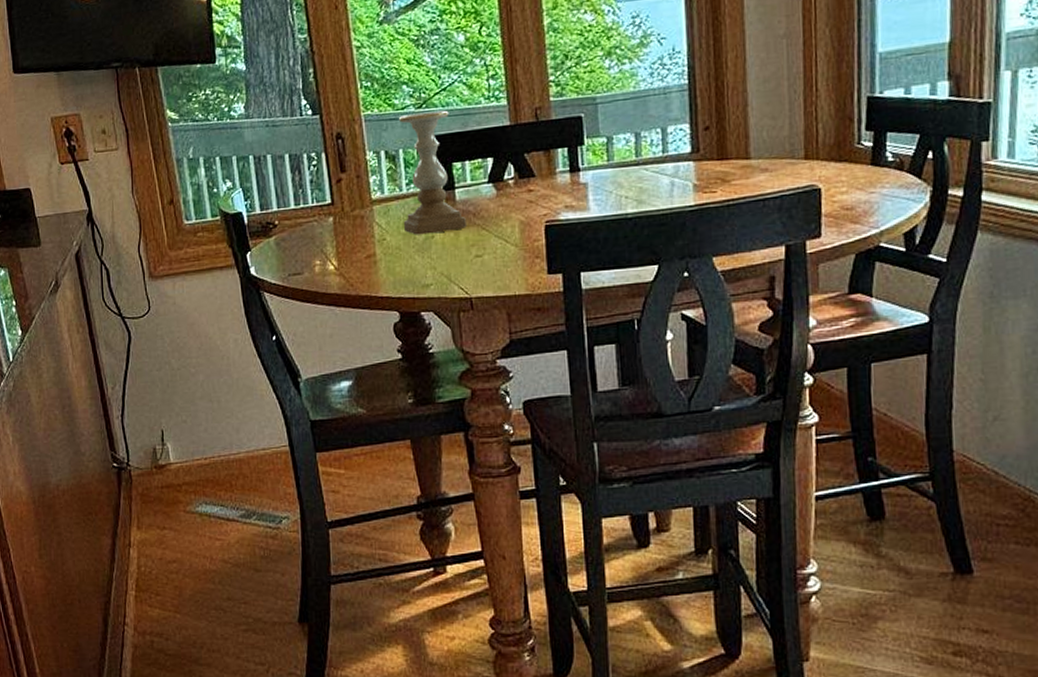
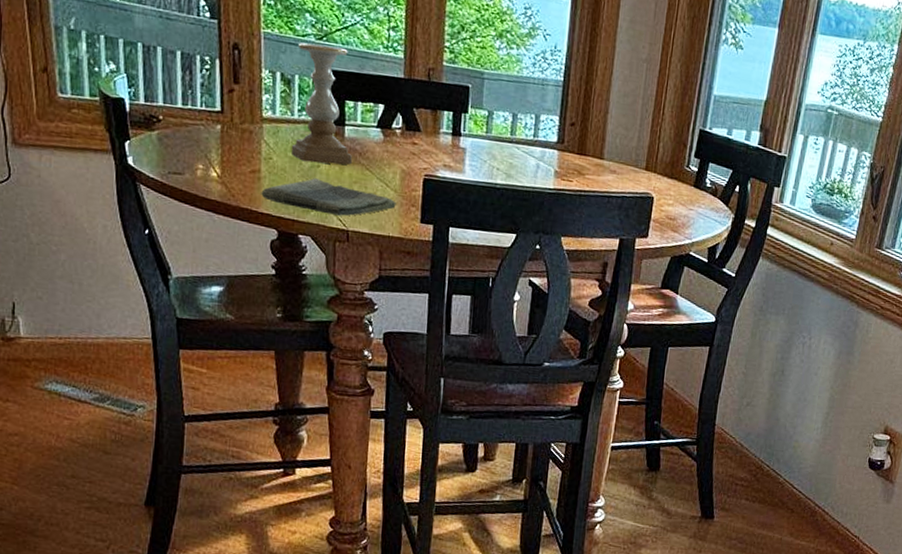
dish towel: none [379,250,519,285] -> present [261,178,396,216]

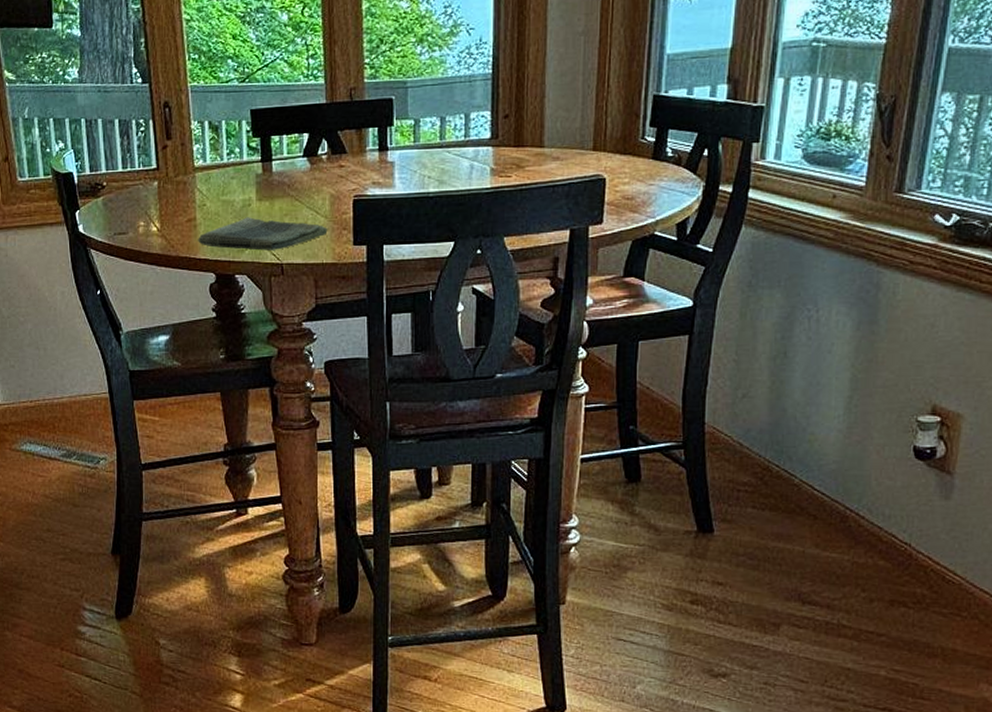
candle holder: present [290,42,353,165] -> none [222,85,282,203]

